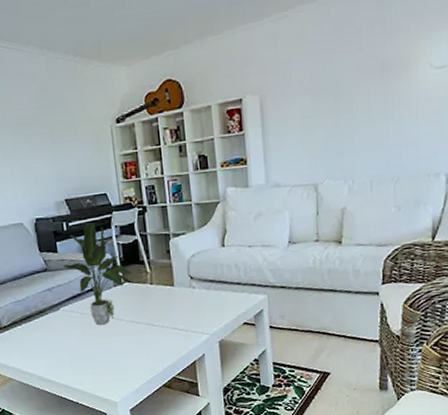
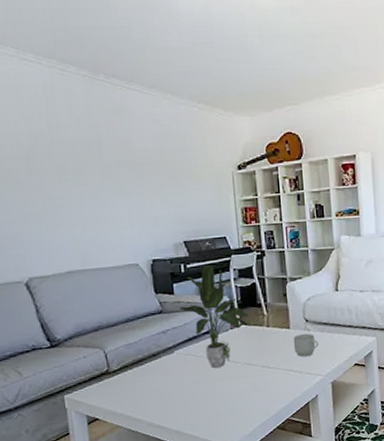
mug: none [177,290,205,316] -> present [293,333,319,357]

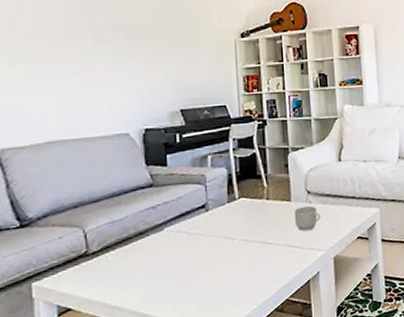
potted plant: present [180,265,252,368] -> none [173,135,251,246]

